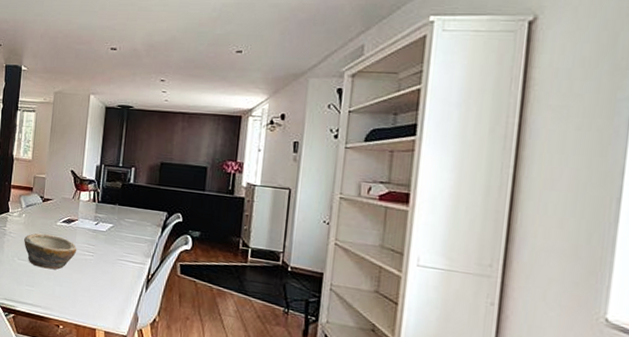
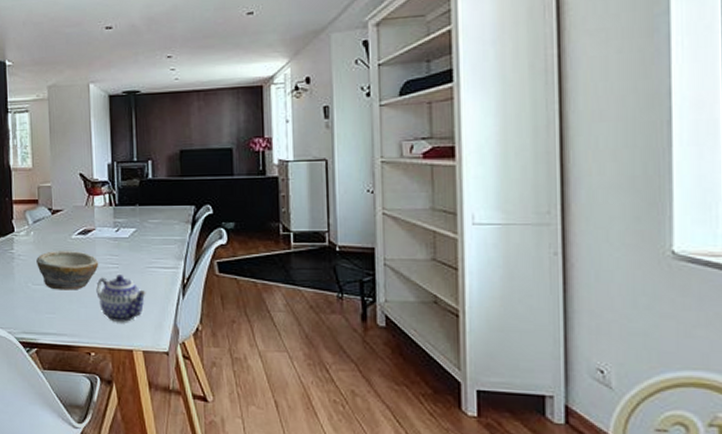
teapot: none [71,262,114,304] -> present [96,275,146,322]

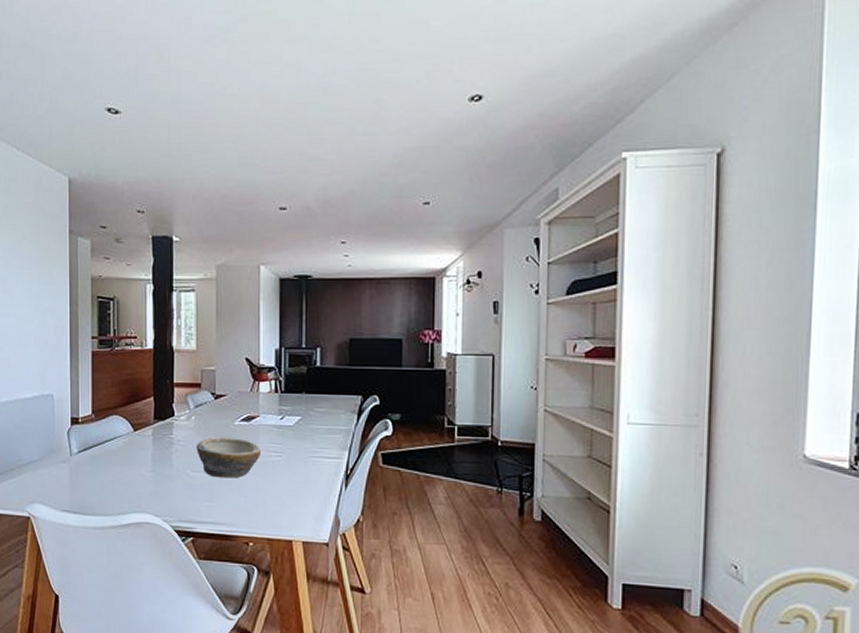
teapot: present [96,275,146,322] -> none [257,463,309,512]

